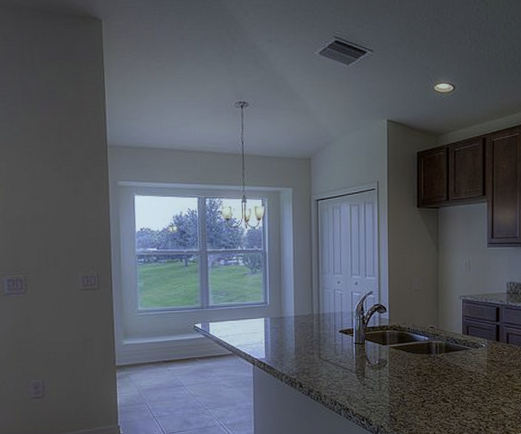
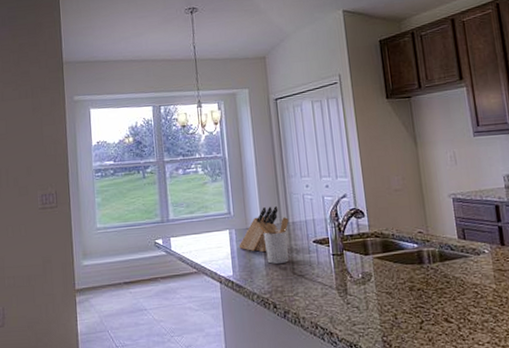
knife block: none [272,298,311,339] -> present [239,206,278,253]
utensil holder: none [291,309,319,349] -> present [258,217,289,264]

